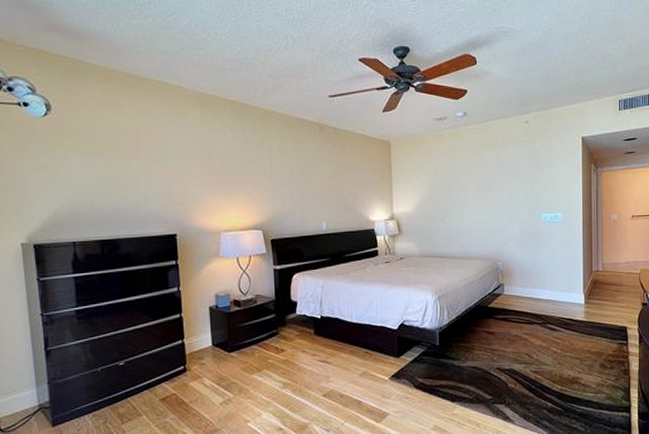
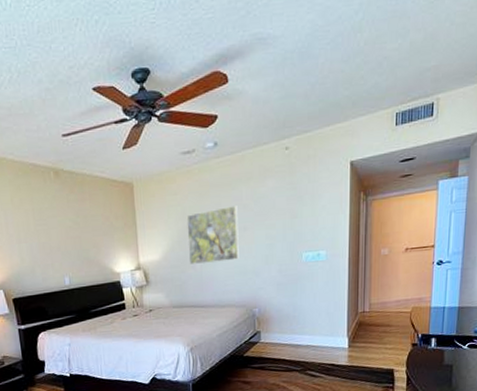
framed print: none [438,168,485,218] -> present [186,206,239,264]

